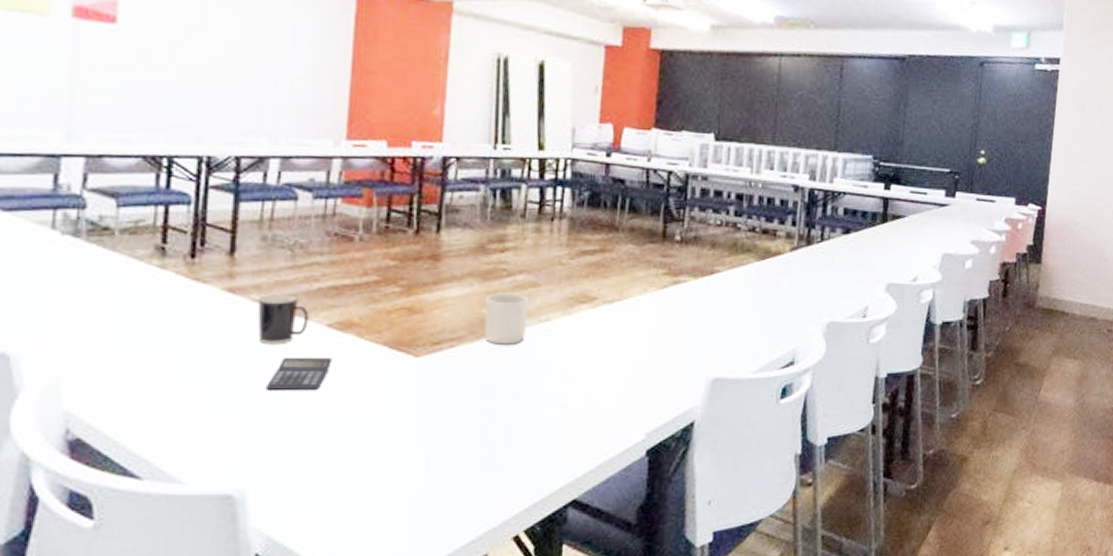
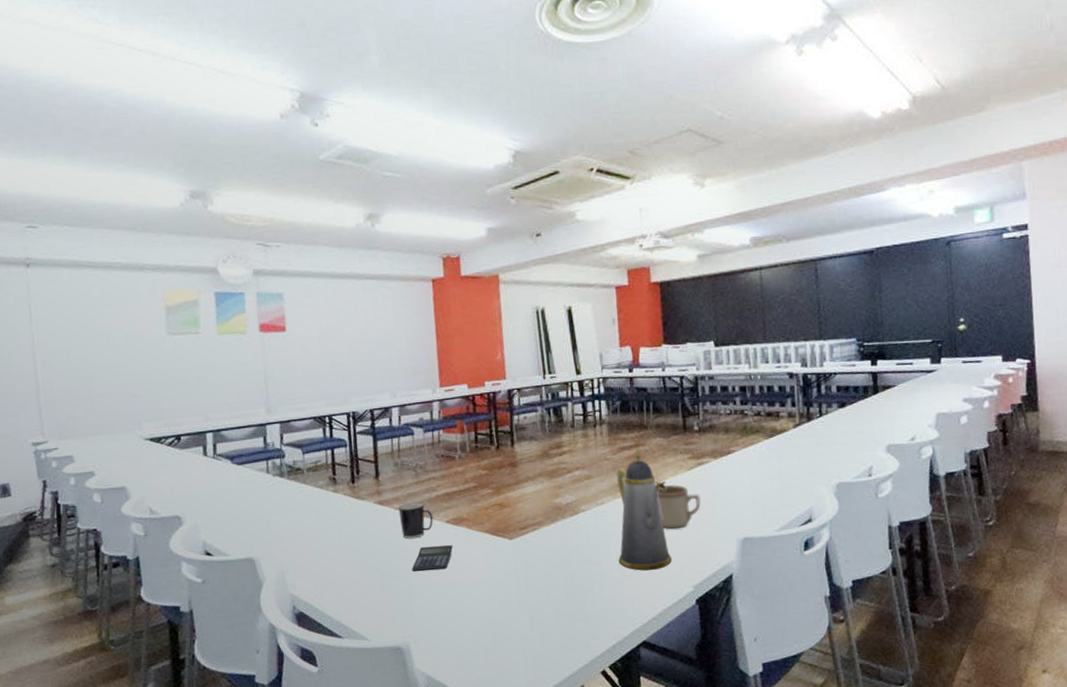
mug: present [483,293,529,346] -> none [554,485,588,526]
coffee pot: none [557,254,632,410] -> present [616,448,672,571]
mug: none [617,305,670,361] -> present [656,485,701,530]

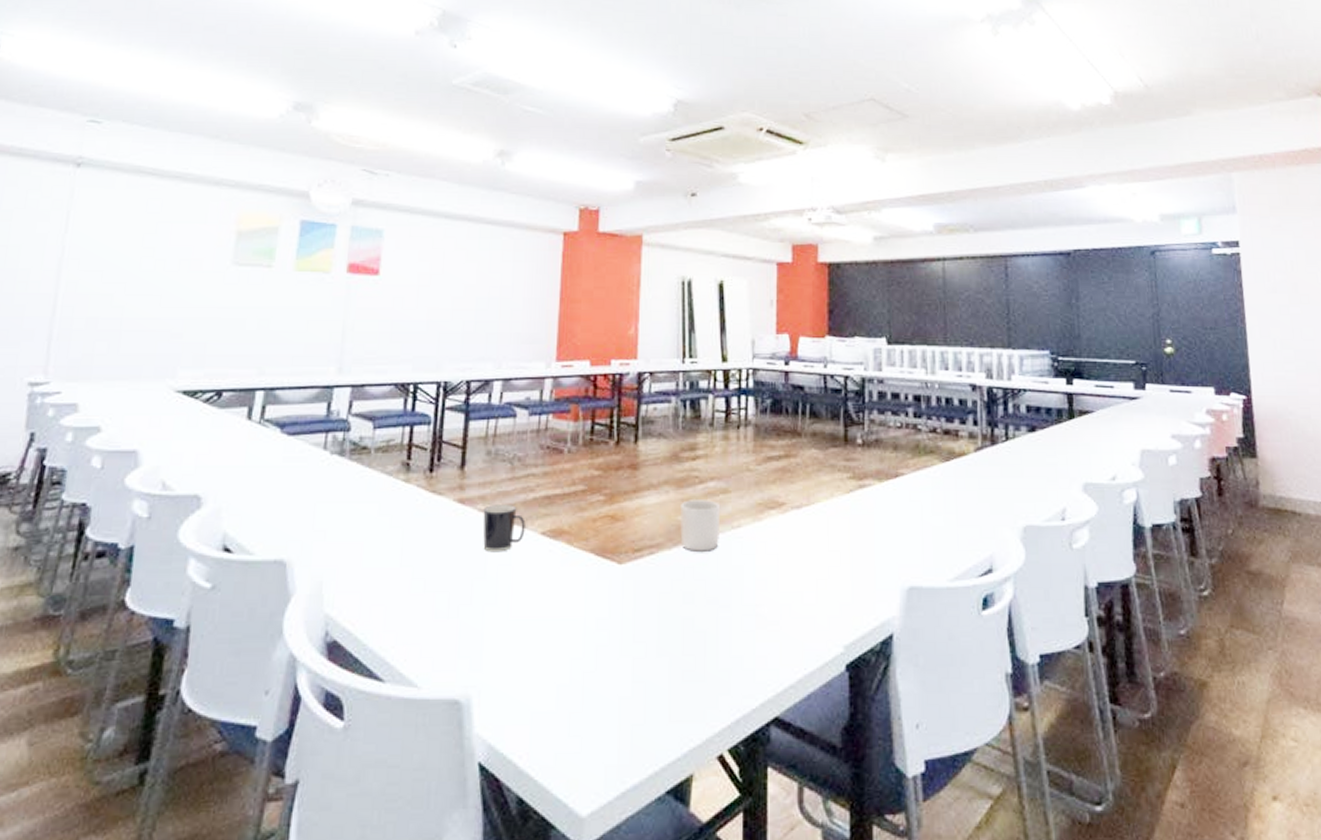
calculator: present [411,545,453,572] -> none [488,564,545,598]
mug: none [554,485,588,526] -> present [680,500,721,553]
coffee pot: present [616,448,672,571] -> none [752,460,819,620]
mug: present [656,485,701,530] -> none [806,510,859,568]

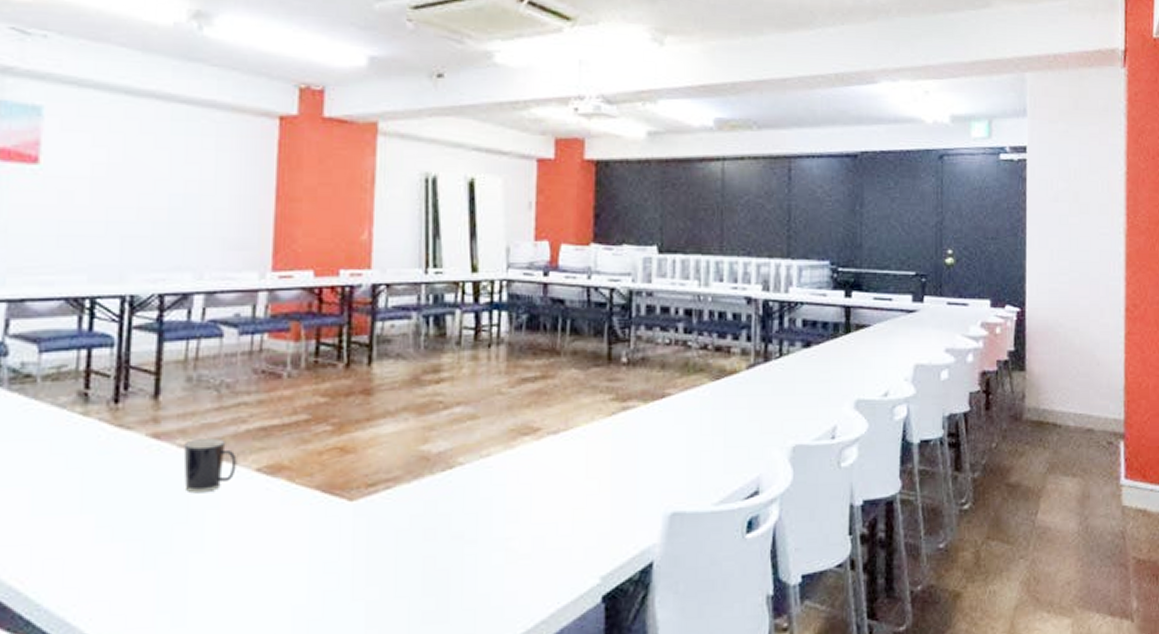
mug: present [680,500,721,553] -> none [421,427,468,486]

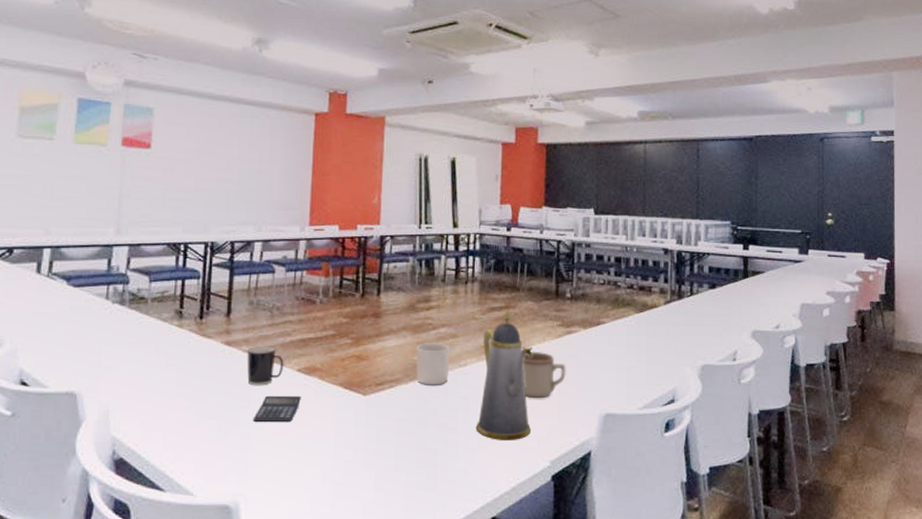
calculator: none [192,504,262,544] -> present [253,395,301,423]
mug: none [421,427,468,486] -> present [416,343,451,387]
coffee pot: none [502,381,578,553] -> present [475,310,533,440]
mug: none [563,435,621,497] -> present [522,352,566,399]

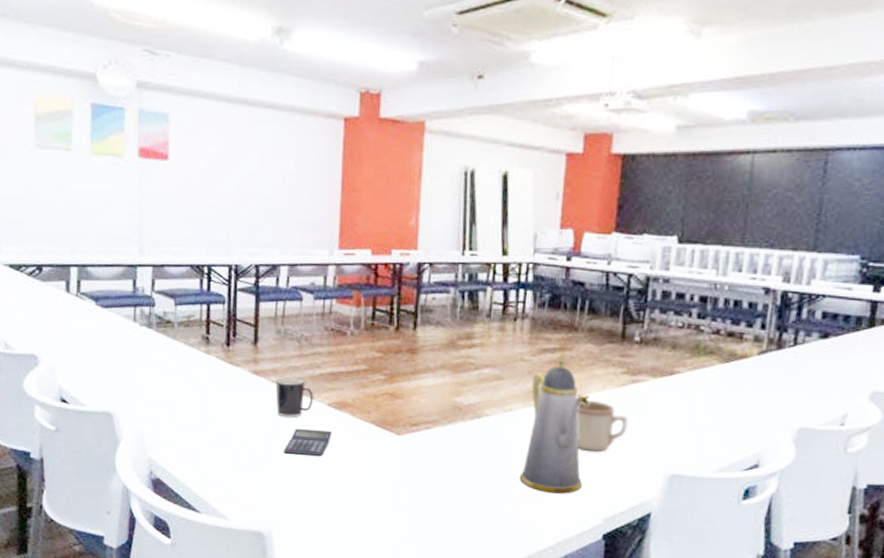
mug: present [416,343,451,387] -> none [454,384,494,431]

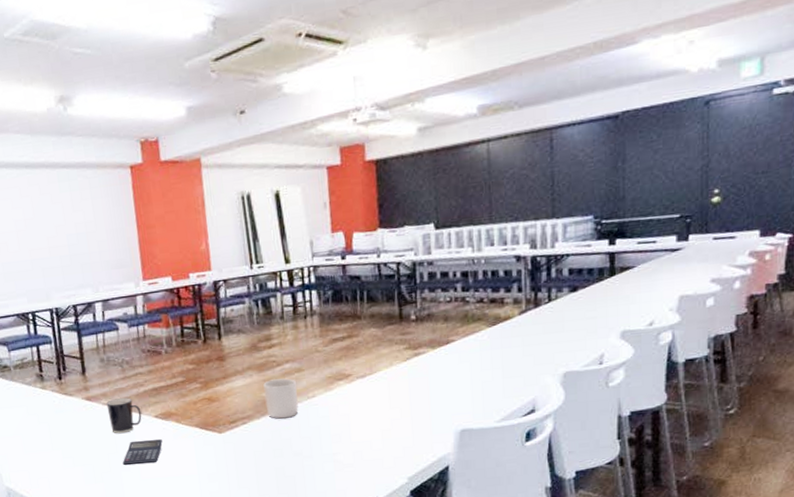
mug: none [454,384,494,431] -> present [263,378,298,419]
coffee pot: present [519,352,590,494] -> none [328,339,386,463]
mug: present [576,401,628,453] -> none [370,376,417,422]

